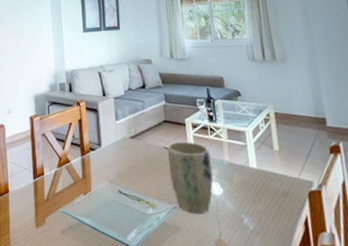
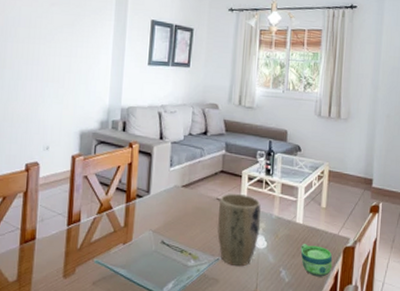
cup: none [260,189,300,224] -> present [300,244,333,277]

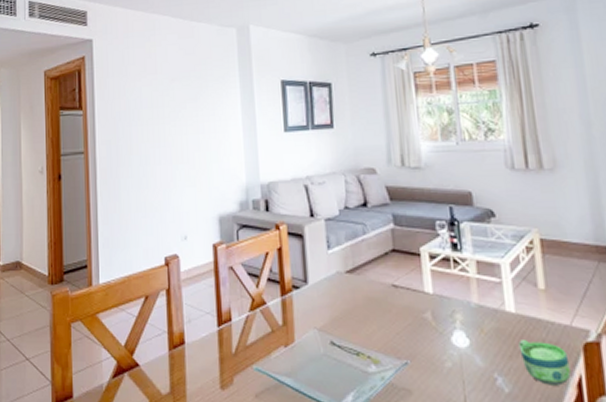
plant pot: present [217,193,262,267] -> none [396,276,457,373]

